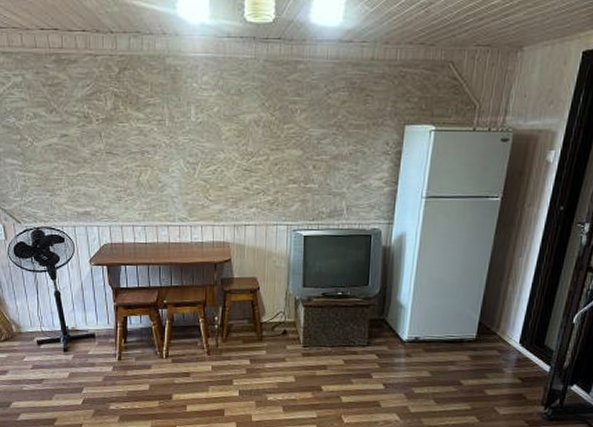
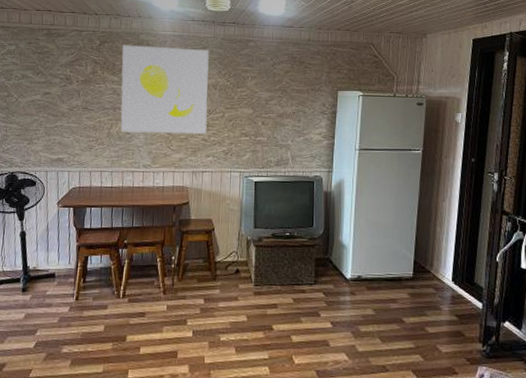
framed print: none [146,72,250,182] -> present [120,45,209,134]

